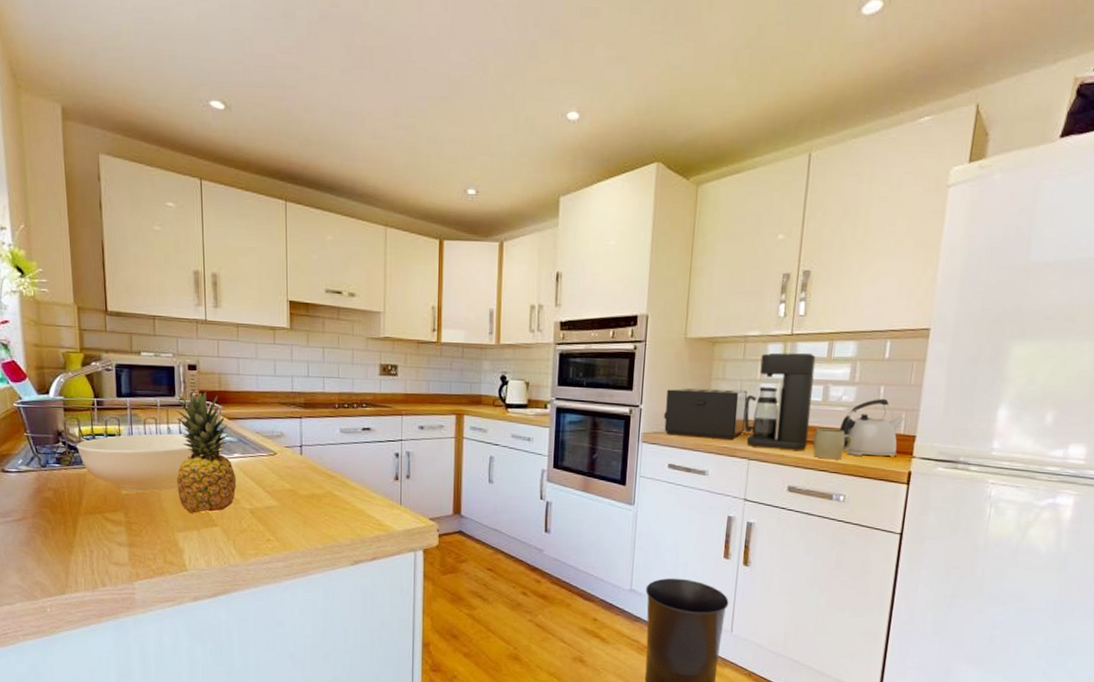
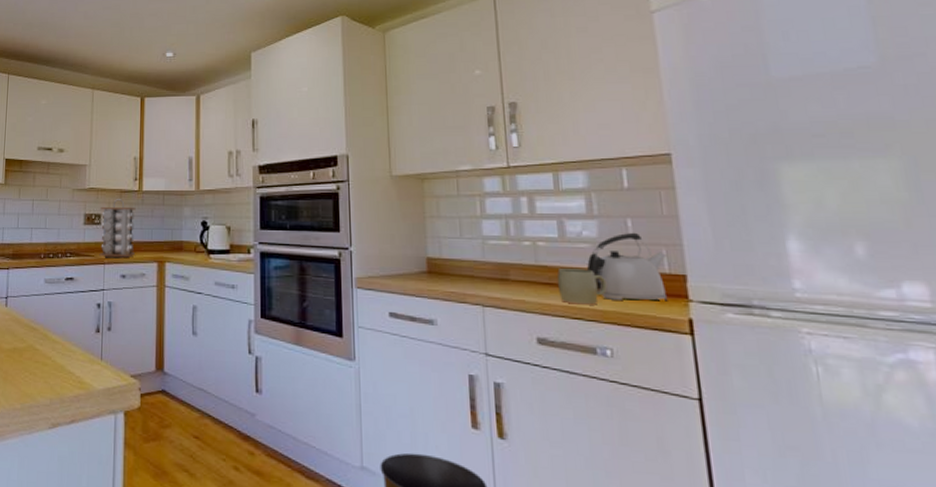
spice rack: none [396,350,434,410] -> present [99,199,136,259]
toaster: present [664,388,747,441] -> none [377,227,472,285]
coffee maker: present [743,352,816,451] -> none [467,185,551,296]

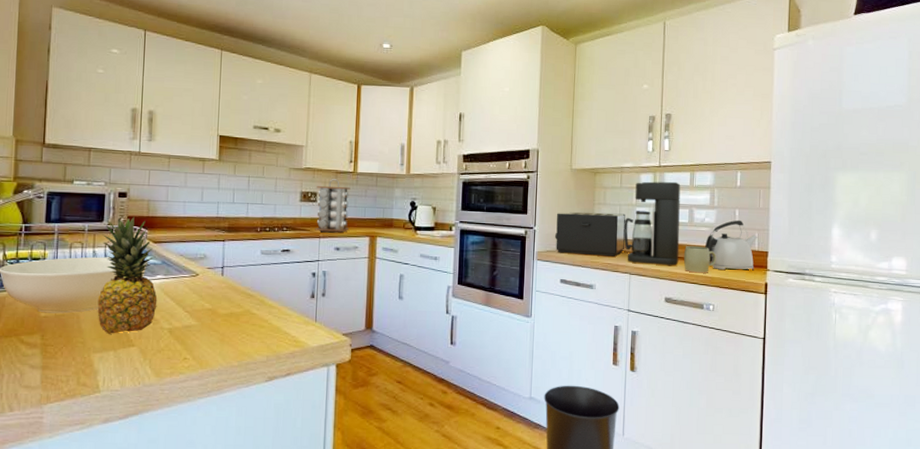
toaster: none [377,227,472,285] -> present [555,212,625,258]
coffee maker: none [467,185,551,296] -> present [623,181,681,266]

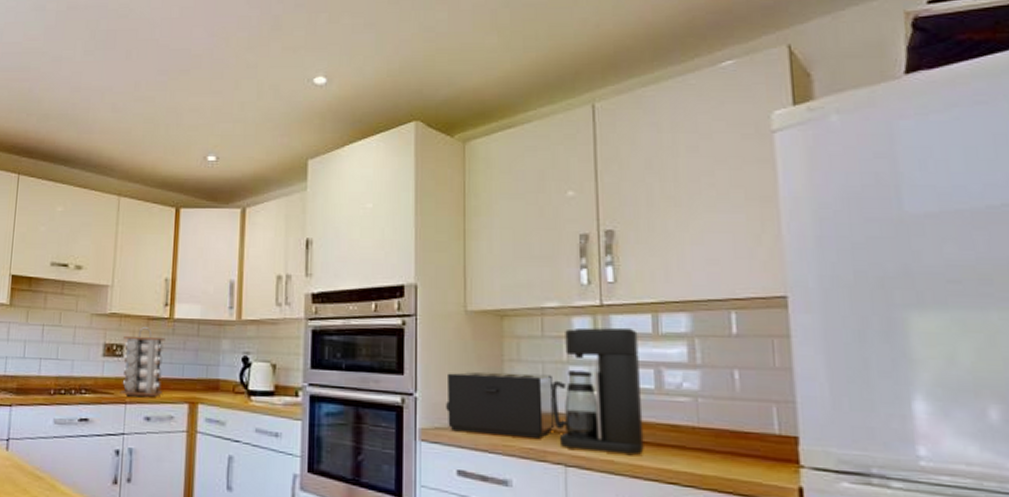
mug: present [683,246,717,273] -> none [651,425,708,469]
kettle: present [705,220,758,271] -> none [686,385,777,467]

